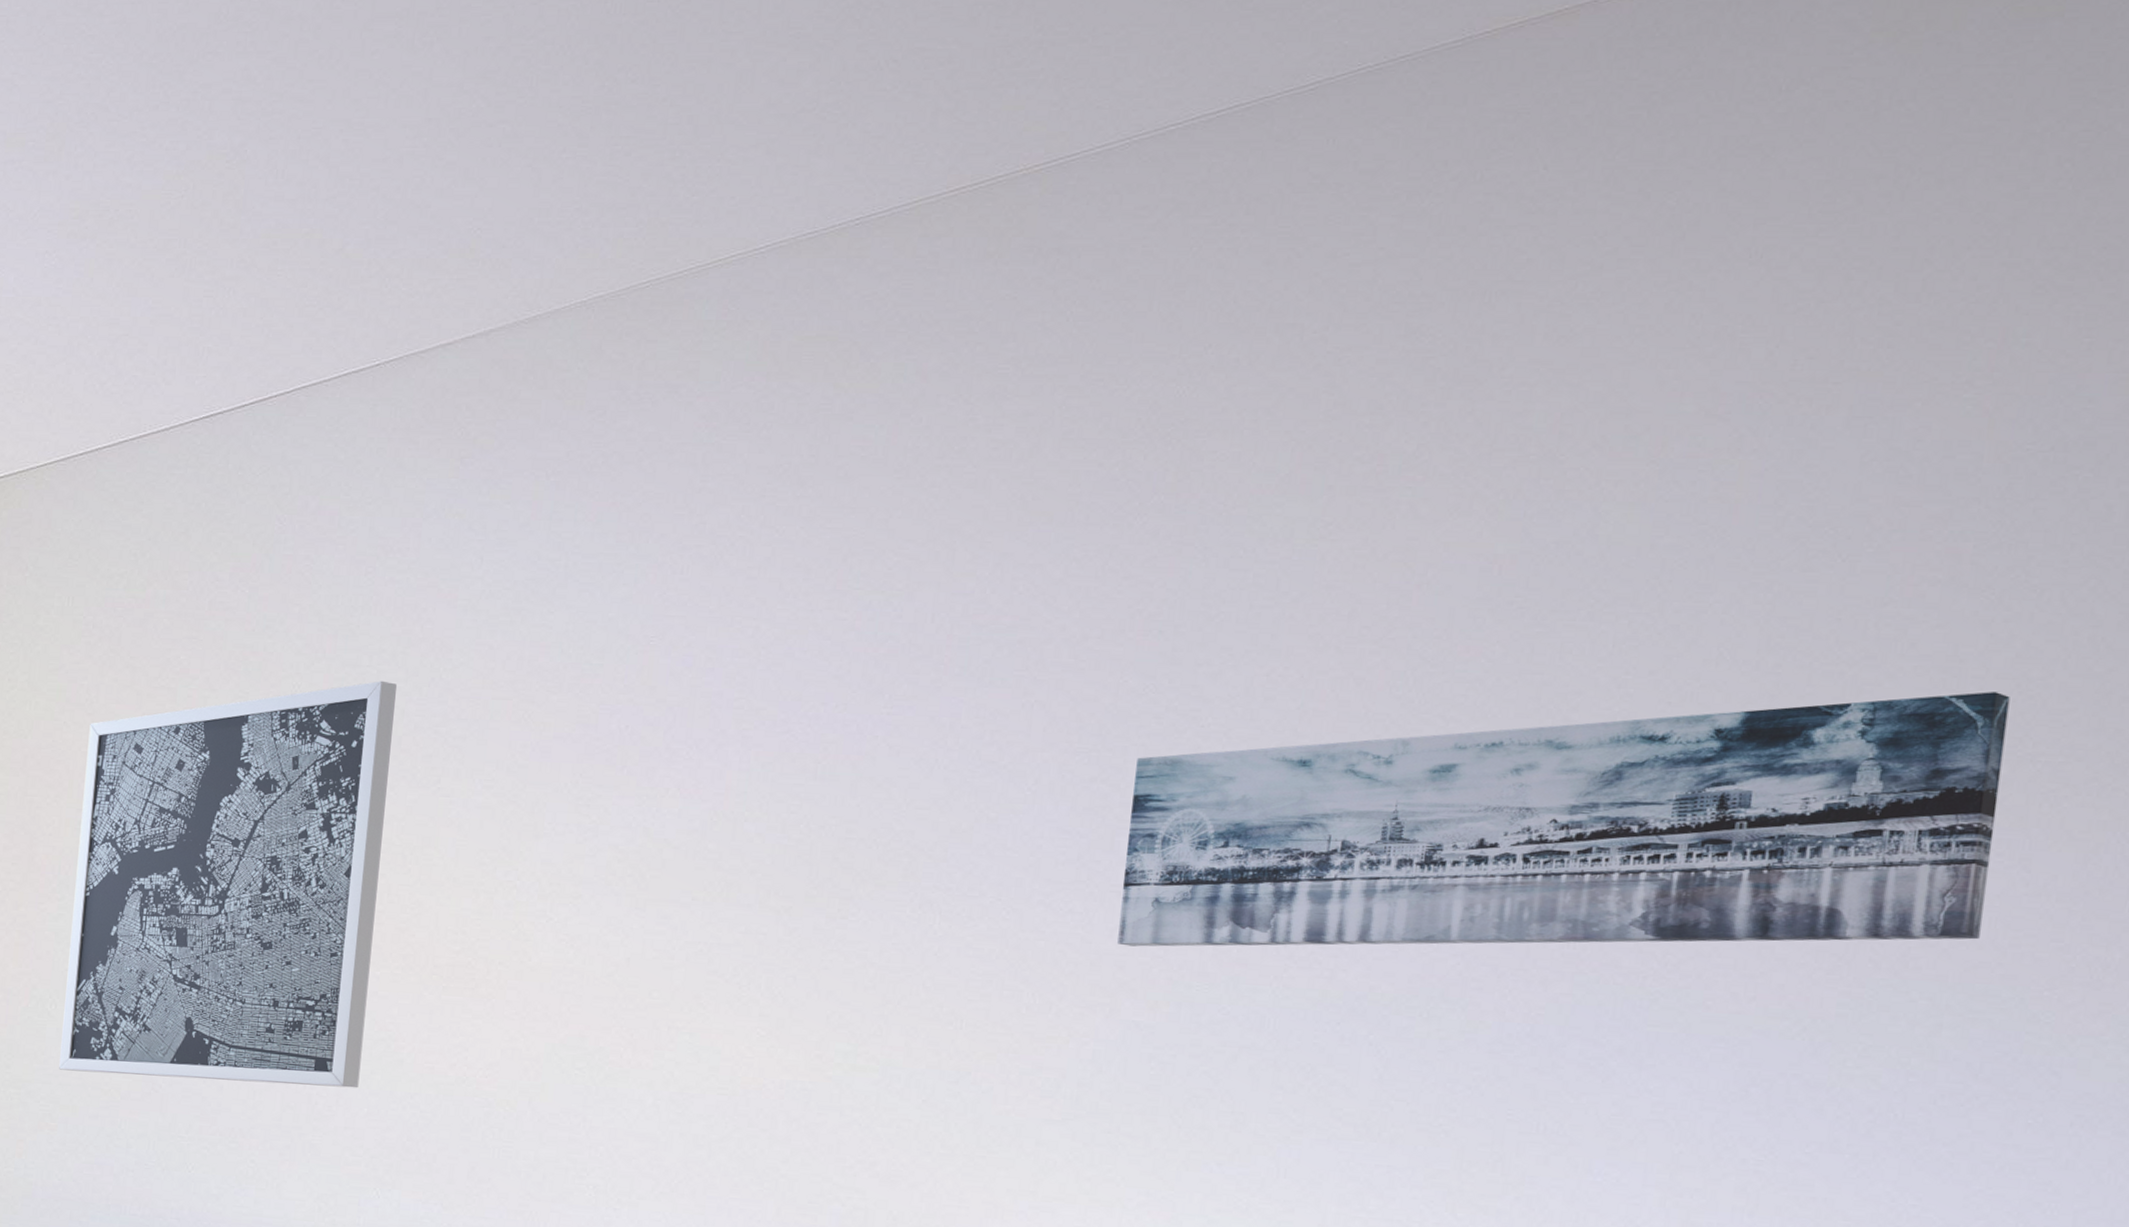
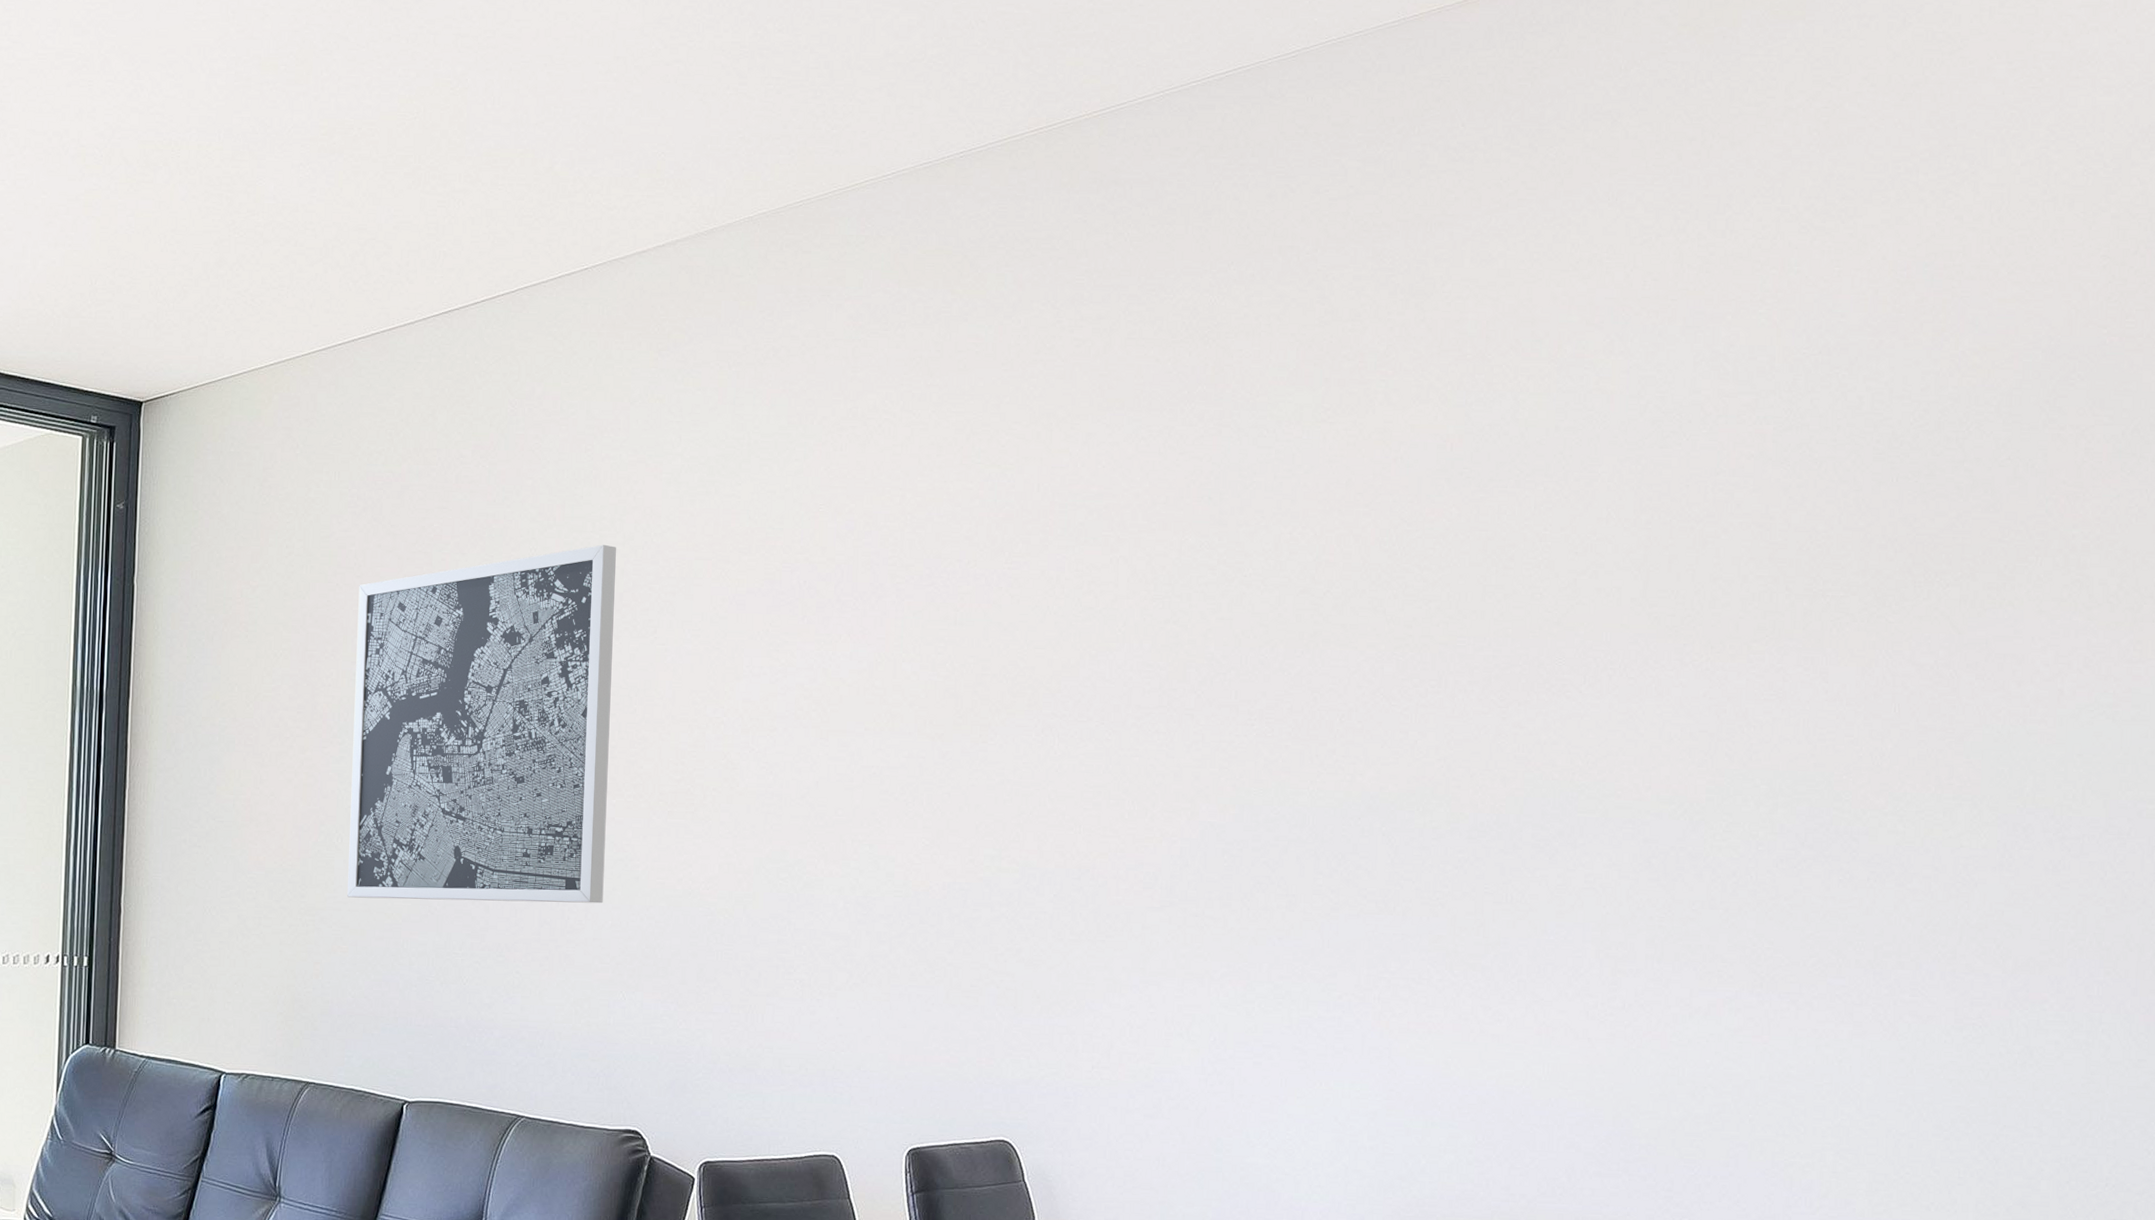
wall art: present [1116,692,2010,947] -> none [1192,542,1805,760]

